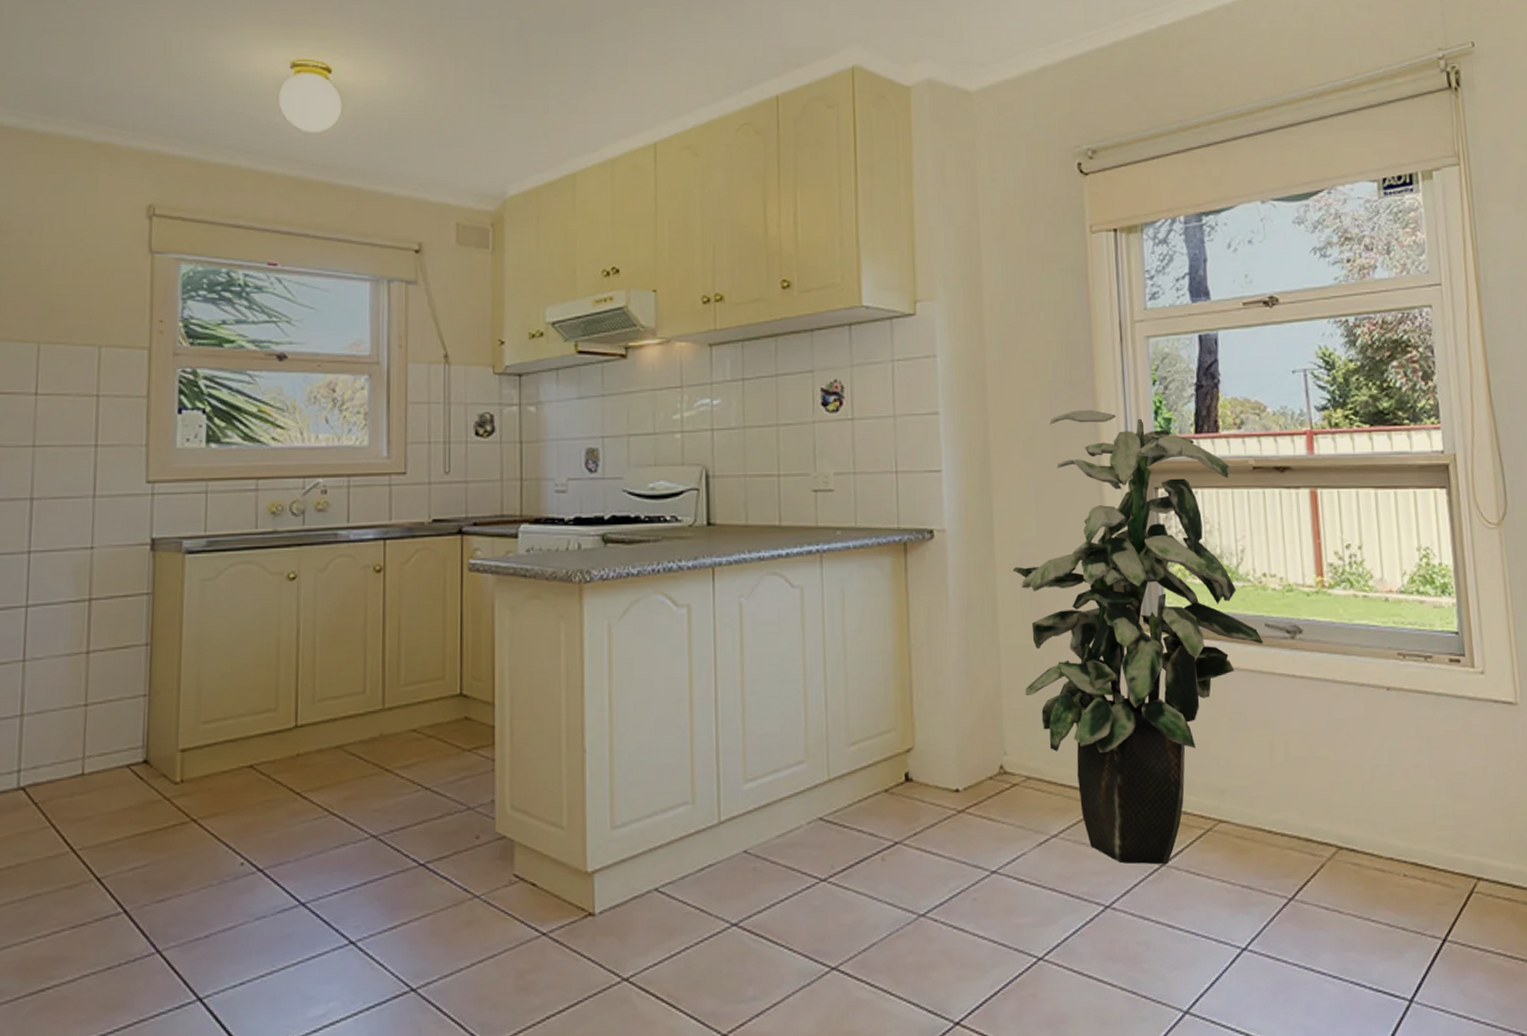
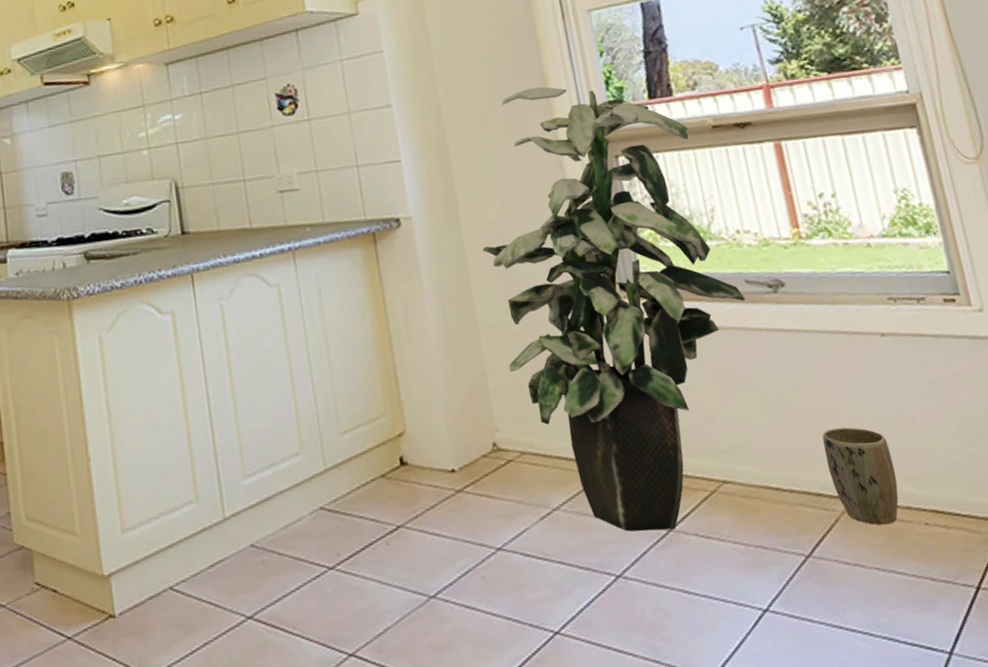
plant pot: none [1319,776,1383,874] -> present [822,427,899,525]

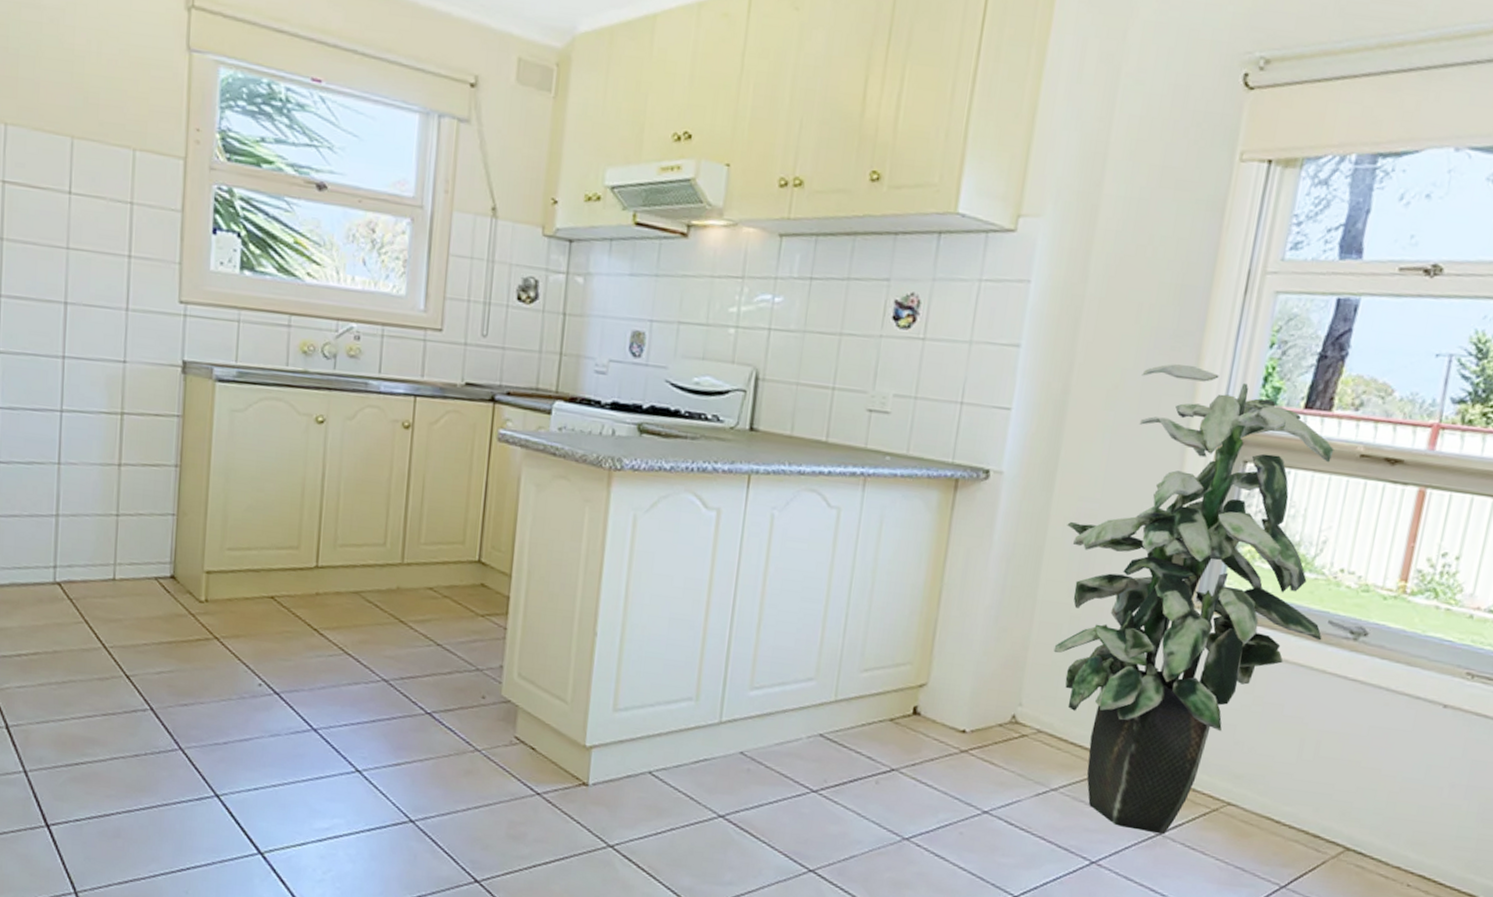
plant pot: present [822,427,899,525] -> none [1334,780,1405,878]

